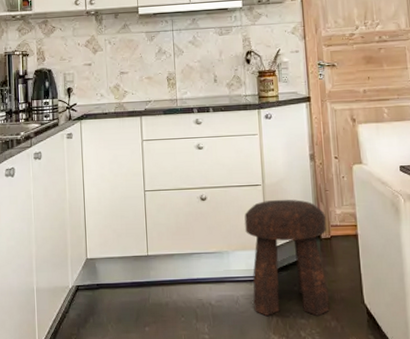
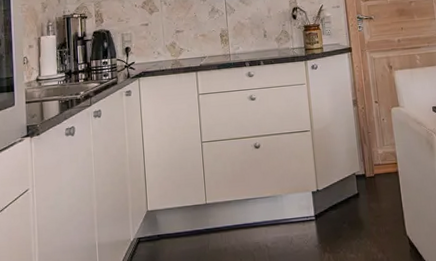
stool: present [244,199,330,316] -> none [295,142,376,253]

